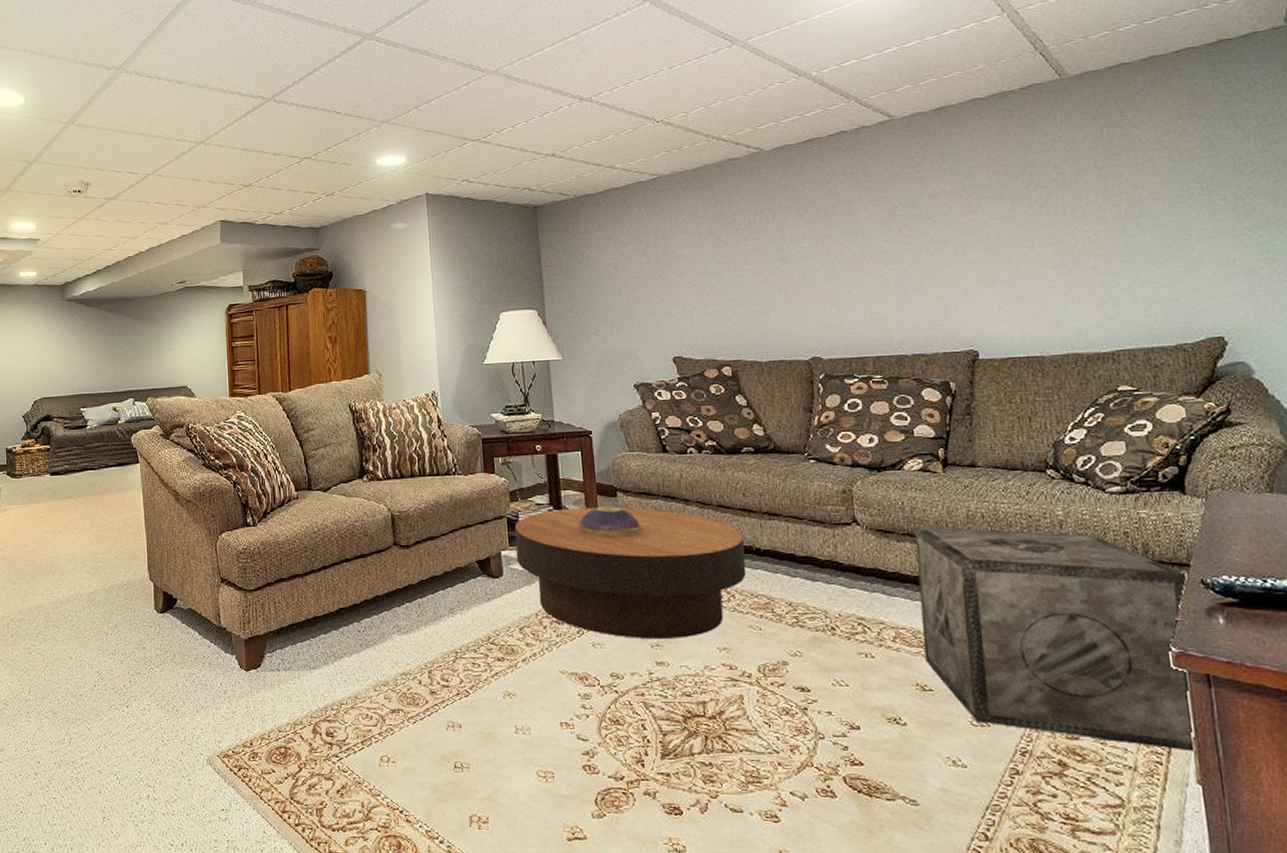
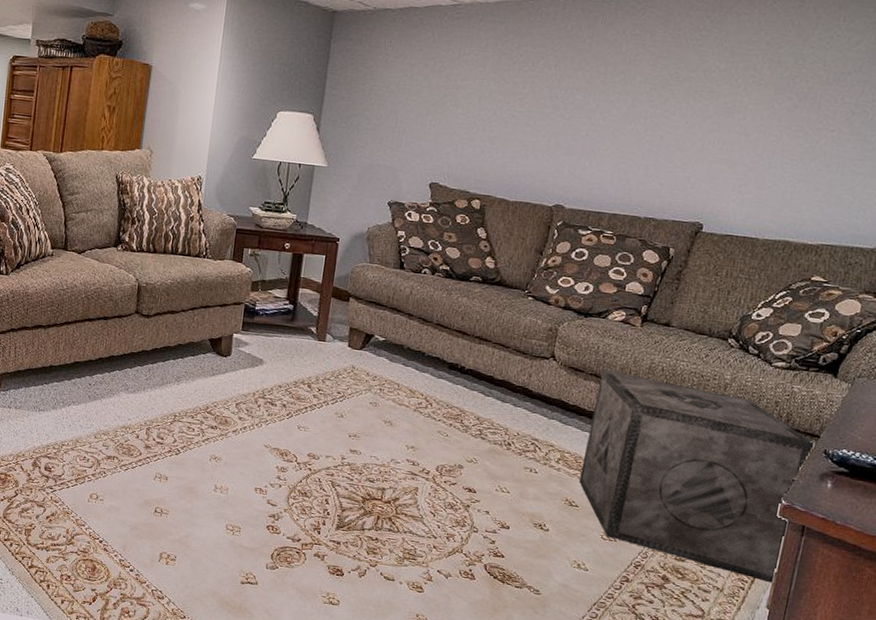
coffee table: present [514,507,747,638] -> none [246,304,453,433]
decorative bowl: present [578,506,642,539] -> none [307,308,365,341]

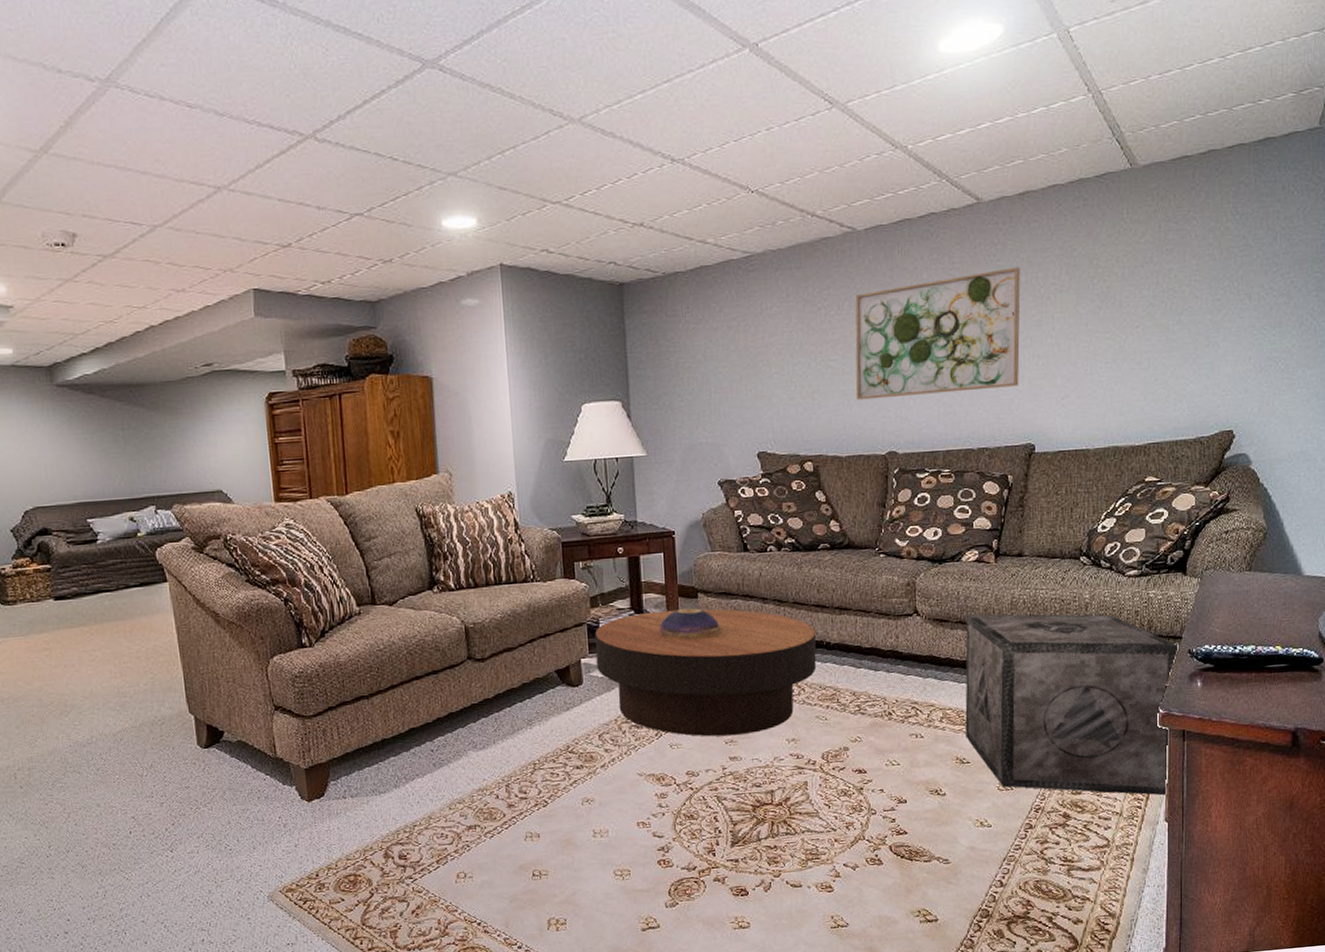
coffee table: none [246,304,453,433] -> present [594,608,817,737]
decorative bowl: none [307,308,365,341] -> present [659,607,721,641]
wall art: none [533,54,722,167] -> present [855,267,1021,400]

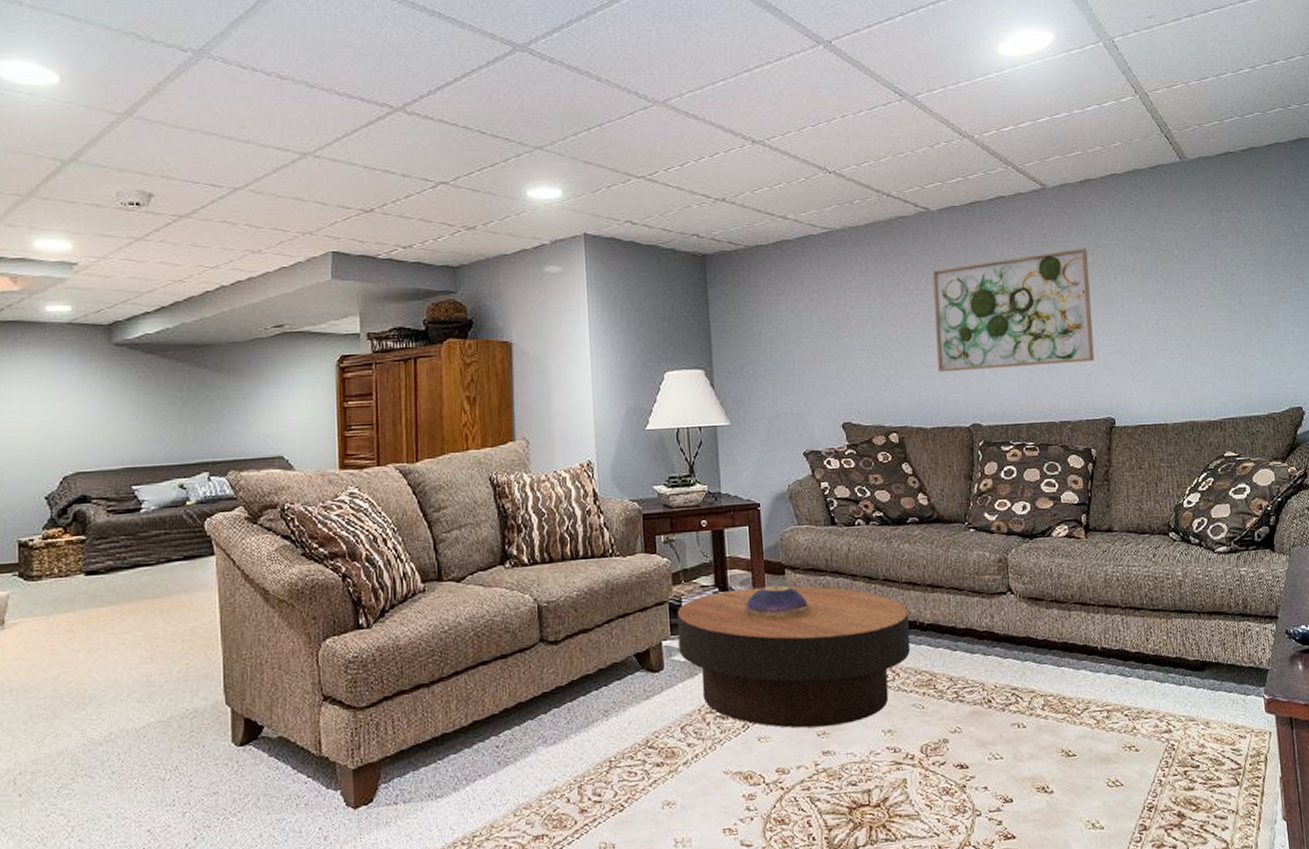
storage crate: present [965,614,1179,796] -> none [1060,592,1280,791]

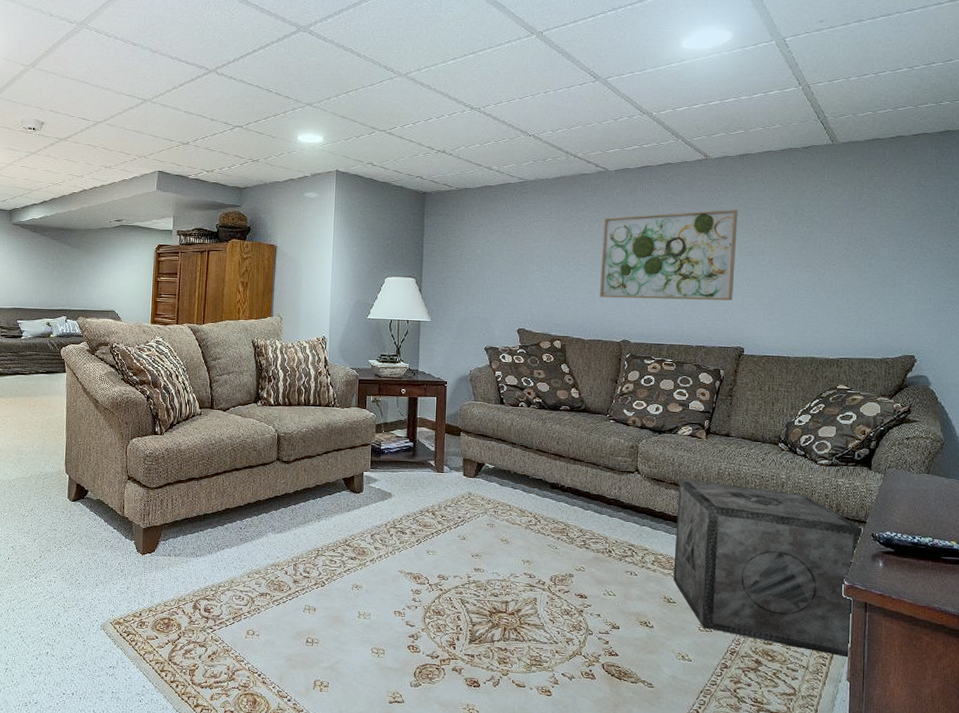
coffee table: present [677,586,911,728] -> none [375,442,553,551]
decorative bowl: present [745,584,810,621] -> none [427,442,476,470]
storage crate: none [1060,592,1280,791] -> present [673,479,863,658]

